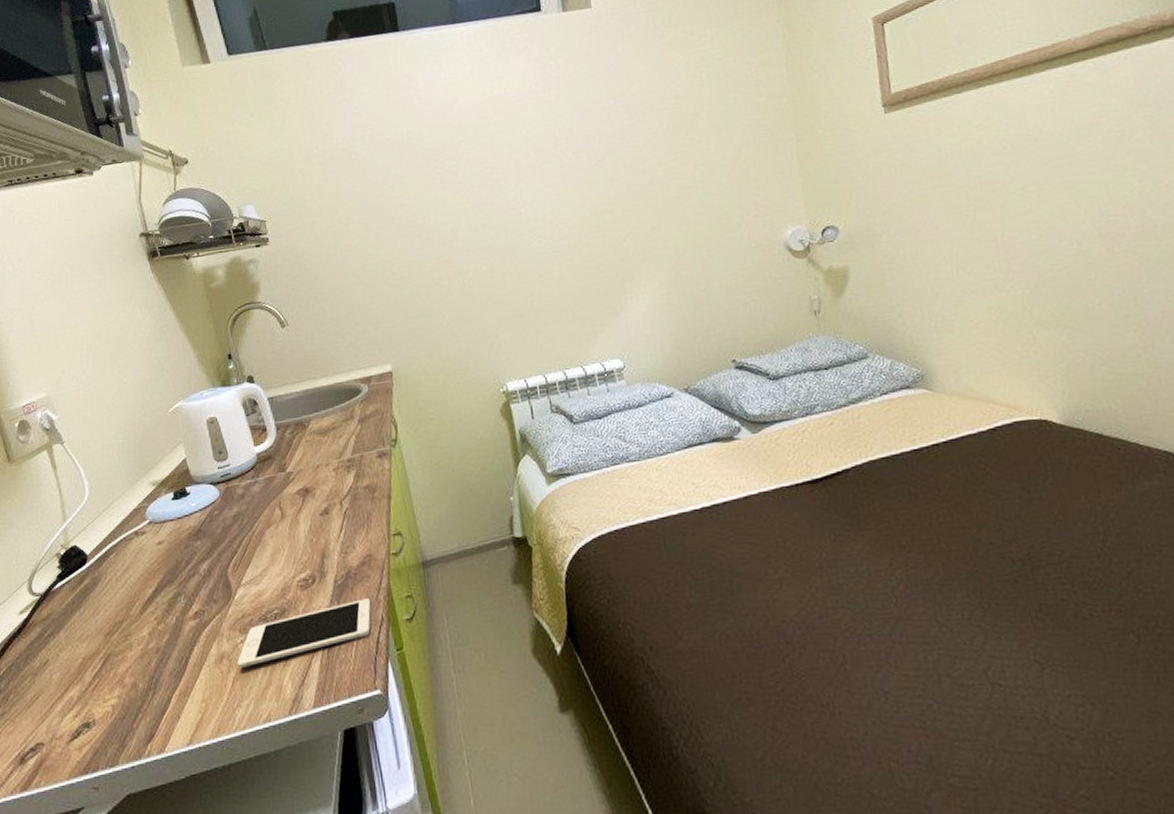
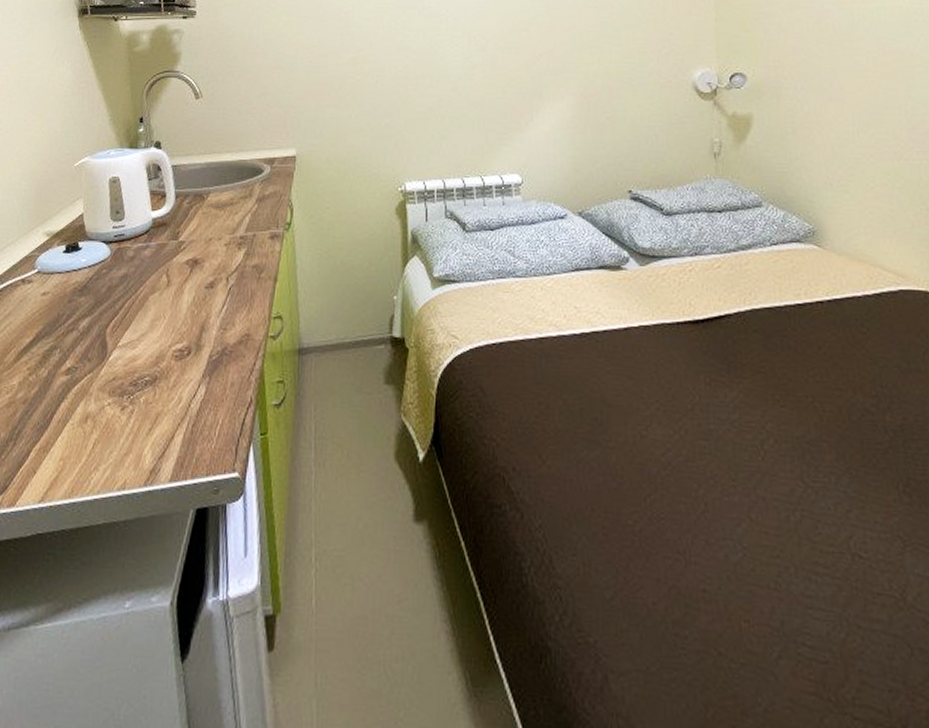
cell phone: present [238,598,372,669] -> none [101,378,243,432]

